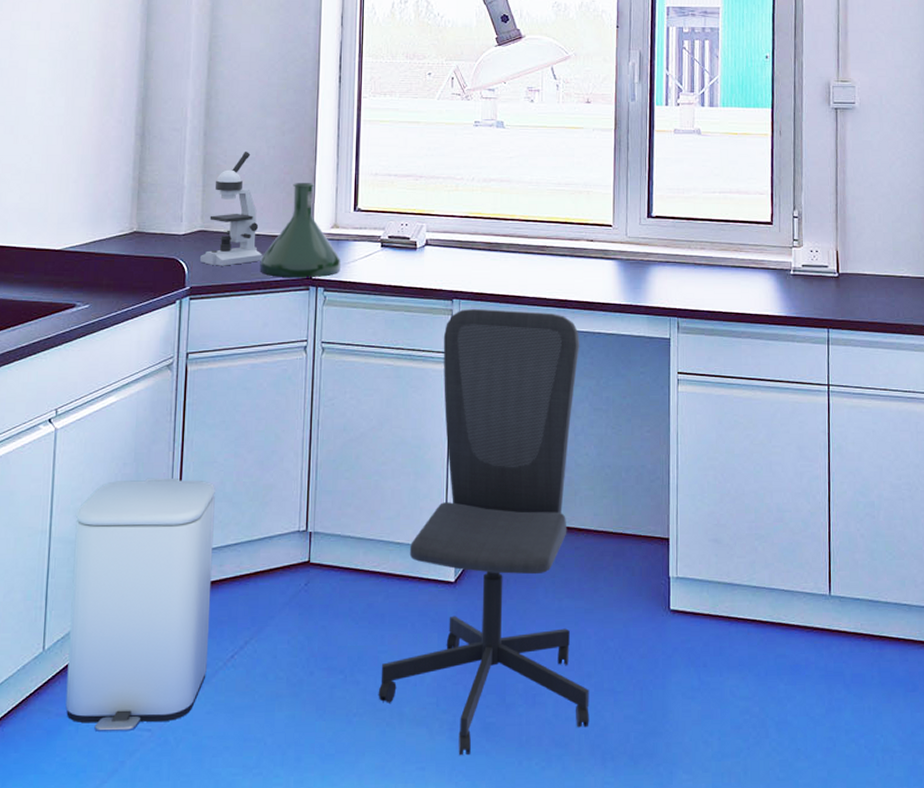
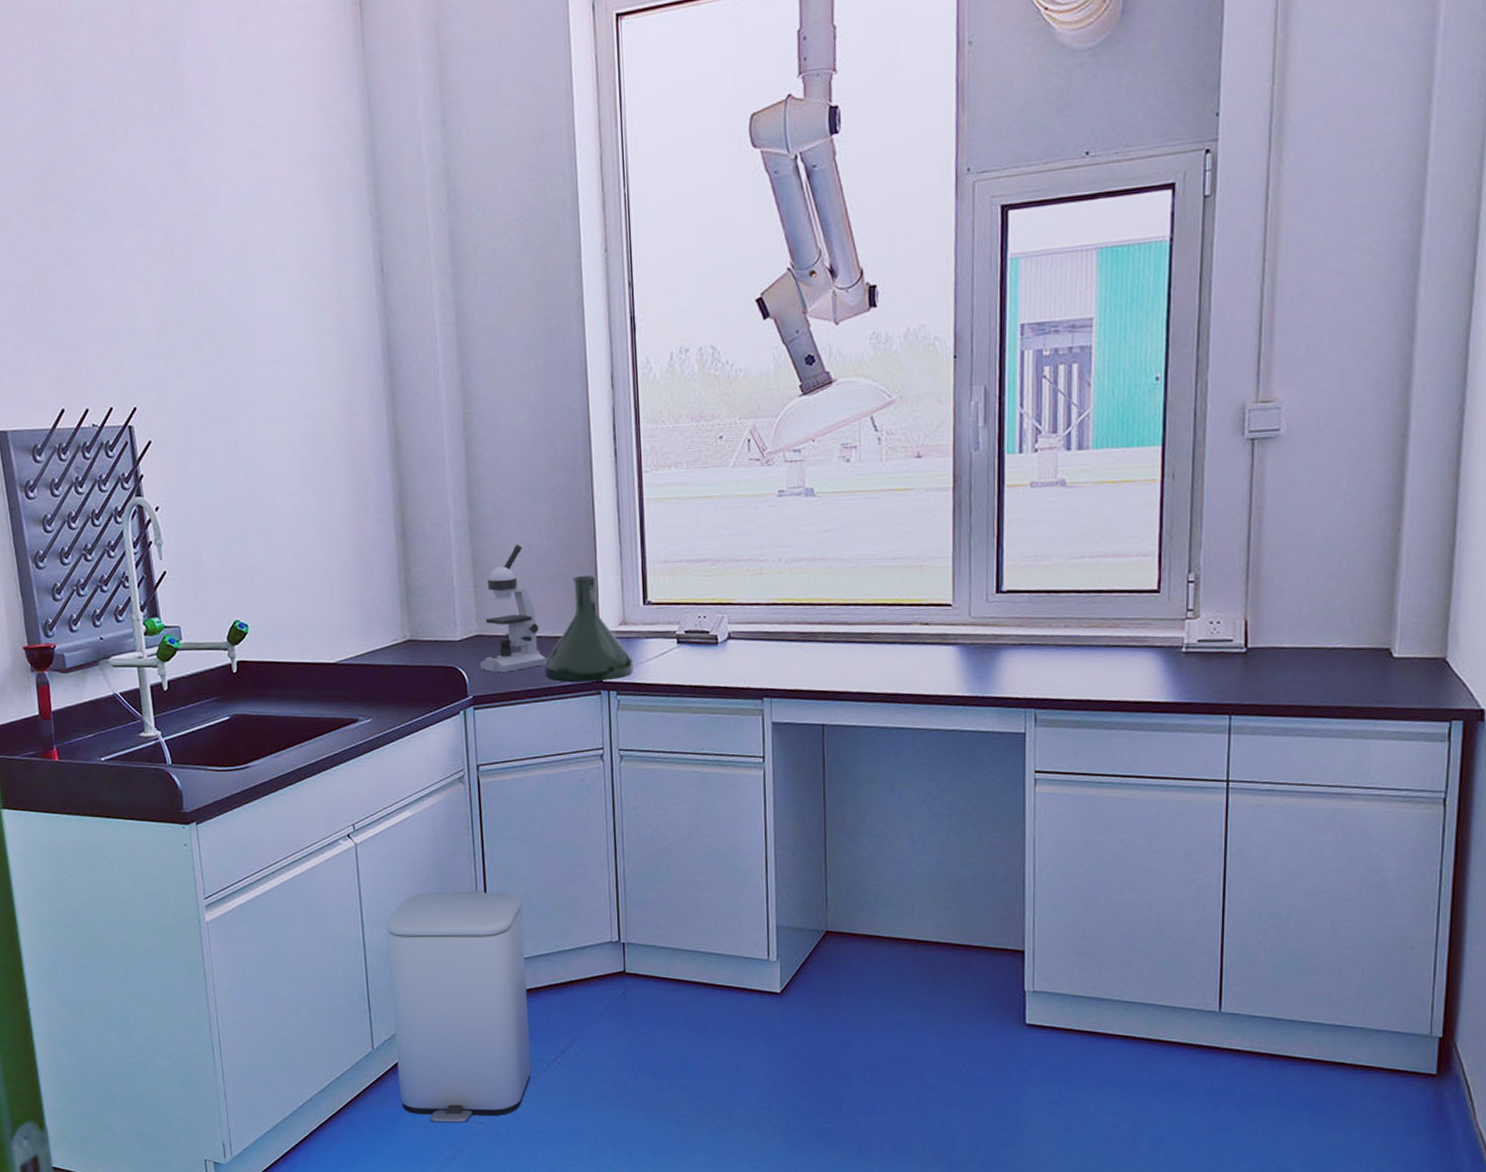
office chair: present [378,308,589,756] -> none [706,707,934,1158]

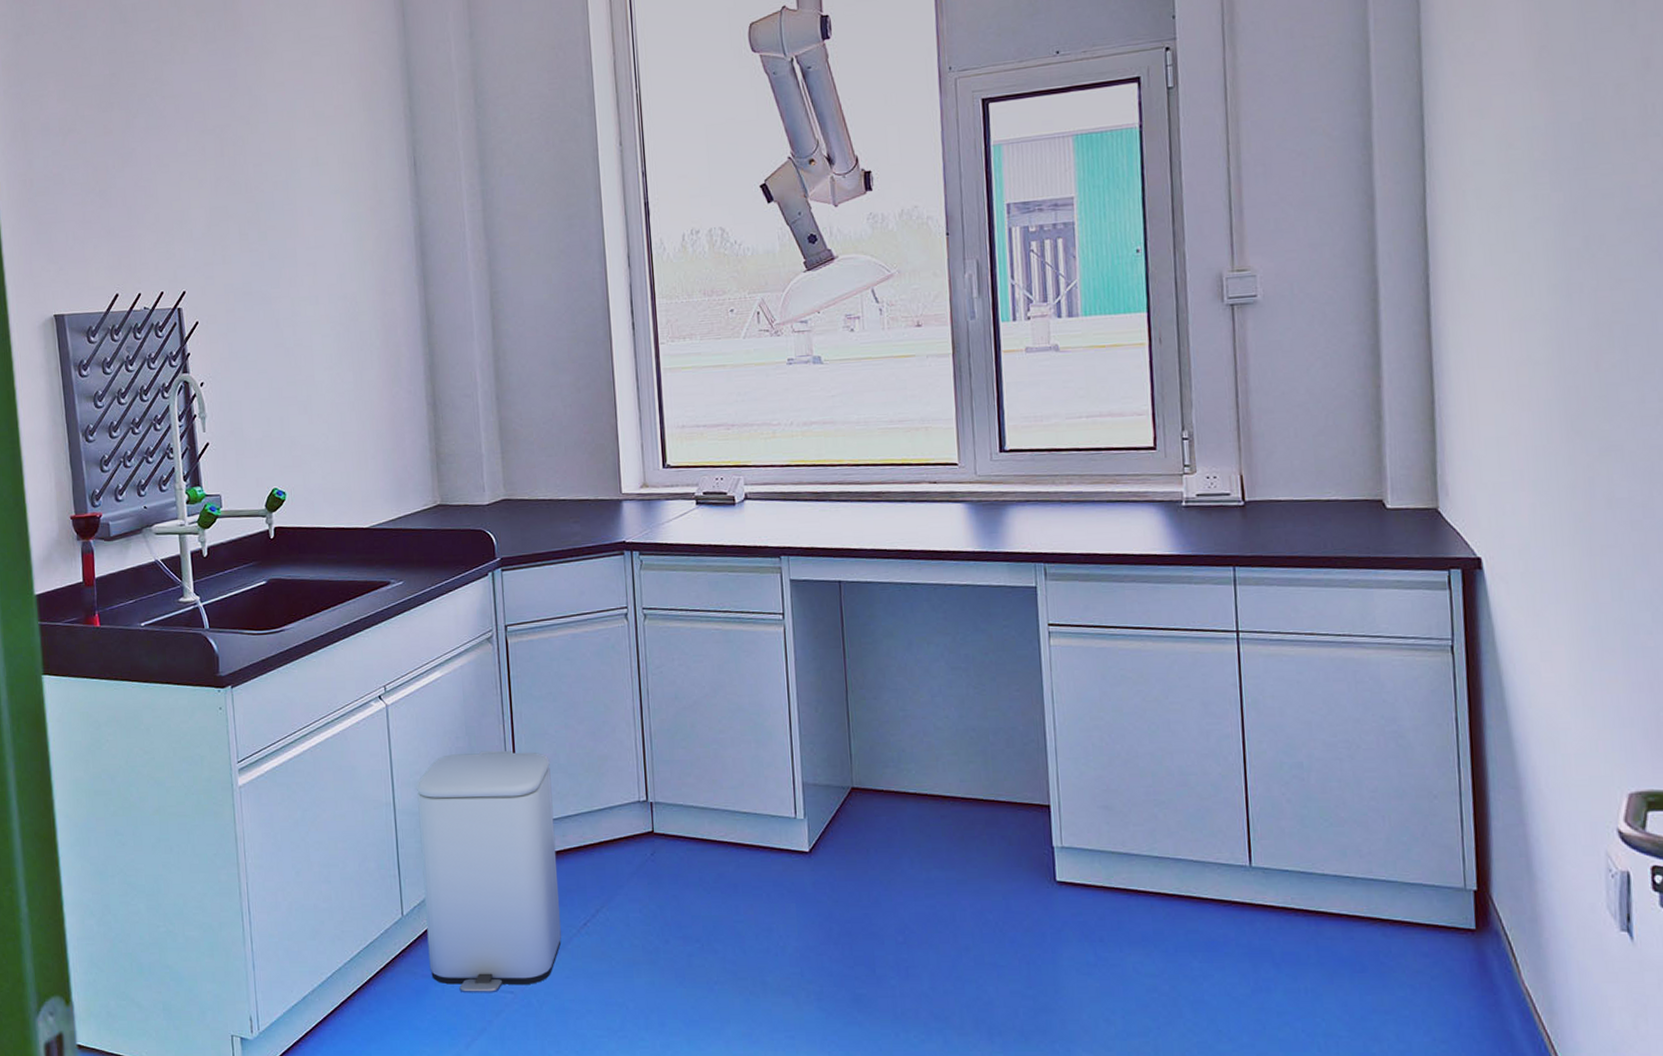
microscope: present [480,545,547,673] -> none [507,413,571,535]
flask: present [544,575,633,682] -> none [569,441,655,543]

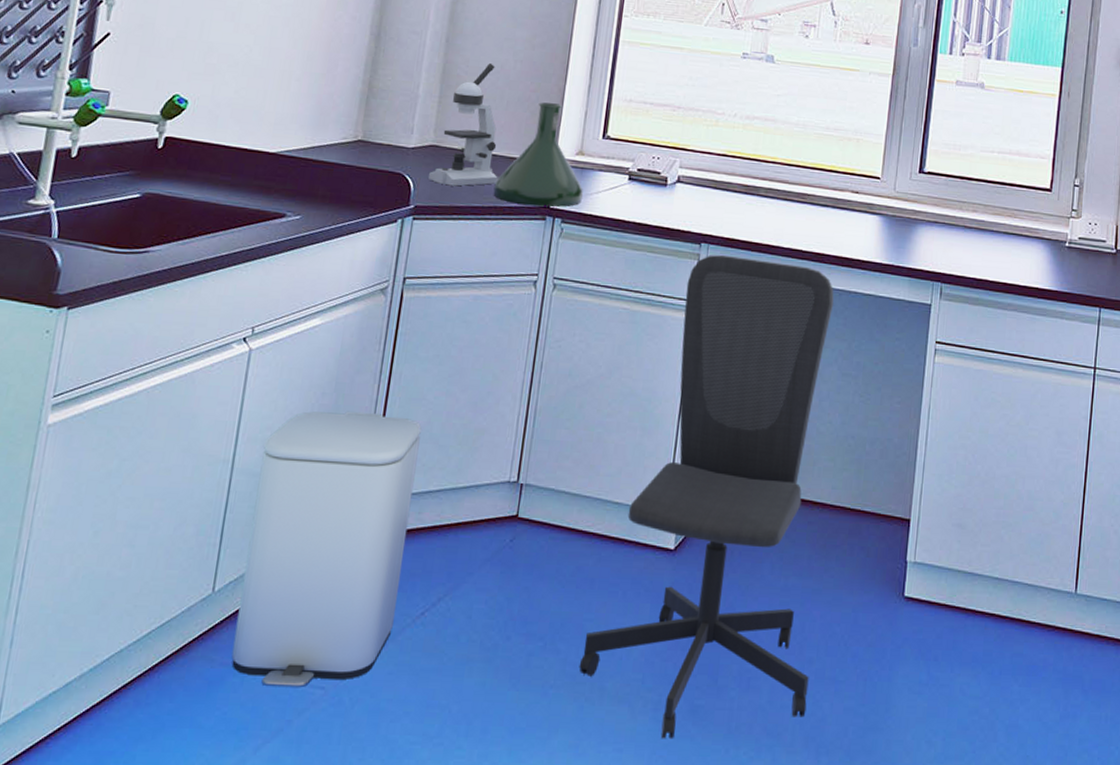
microscope: none [507,413,571,535] -> present [428,63,498,187]
flask: none [569,441,655,543] -> present [493,102,583,207]
office chair: none [738,564,971,1026] -> present [579,254,834,740]

